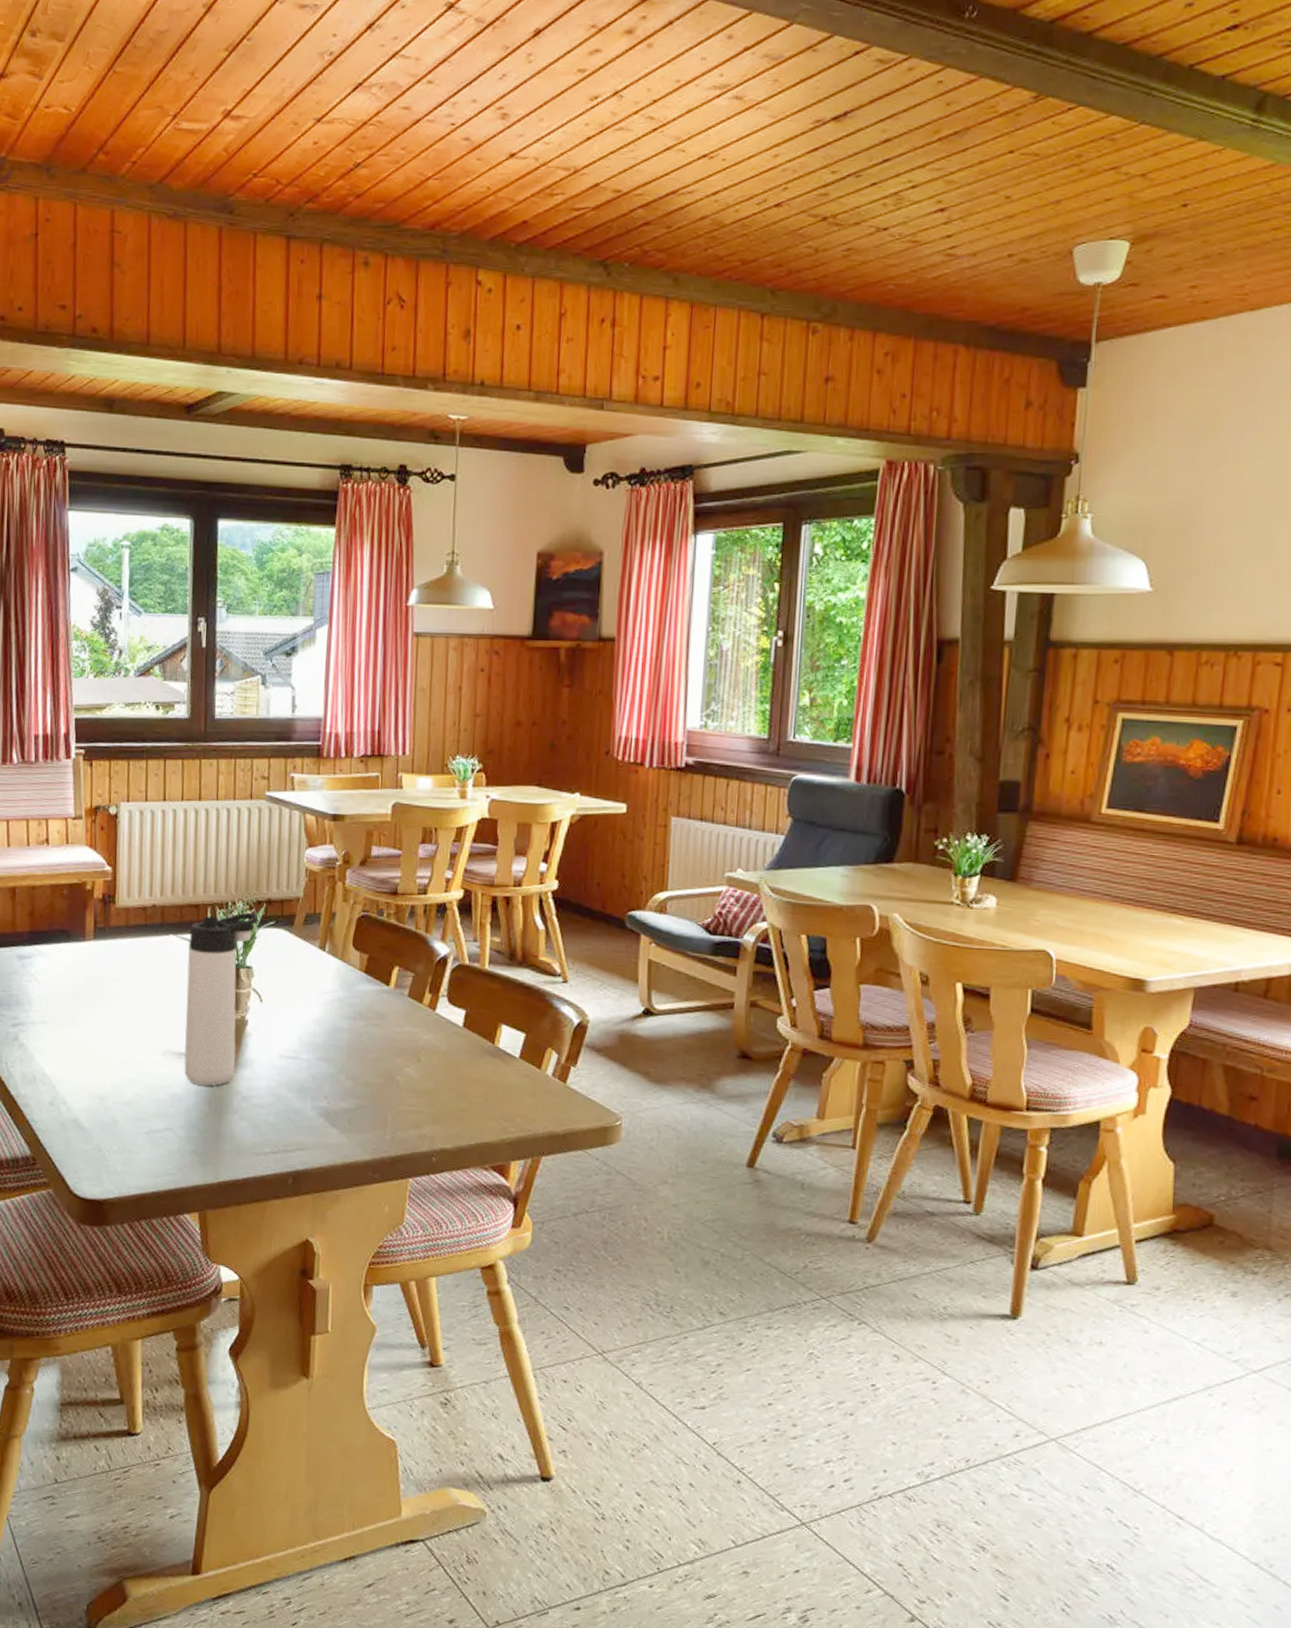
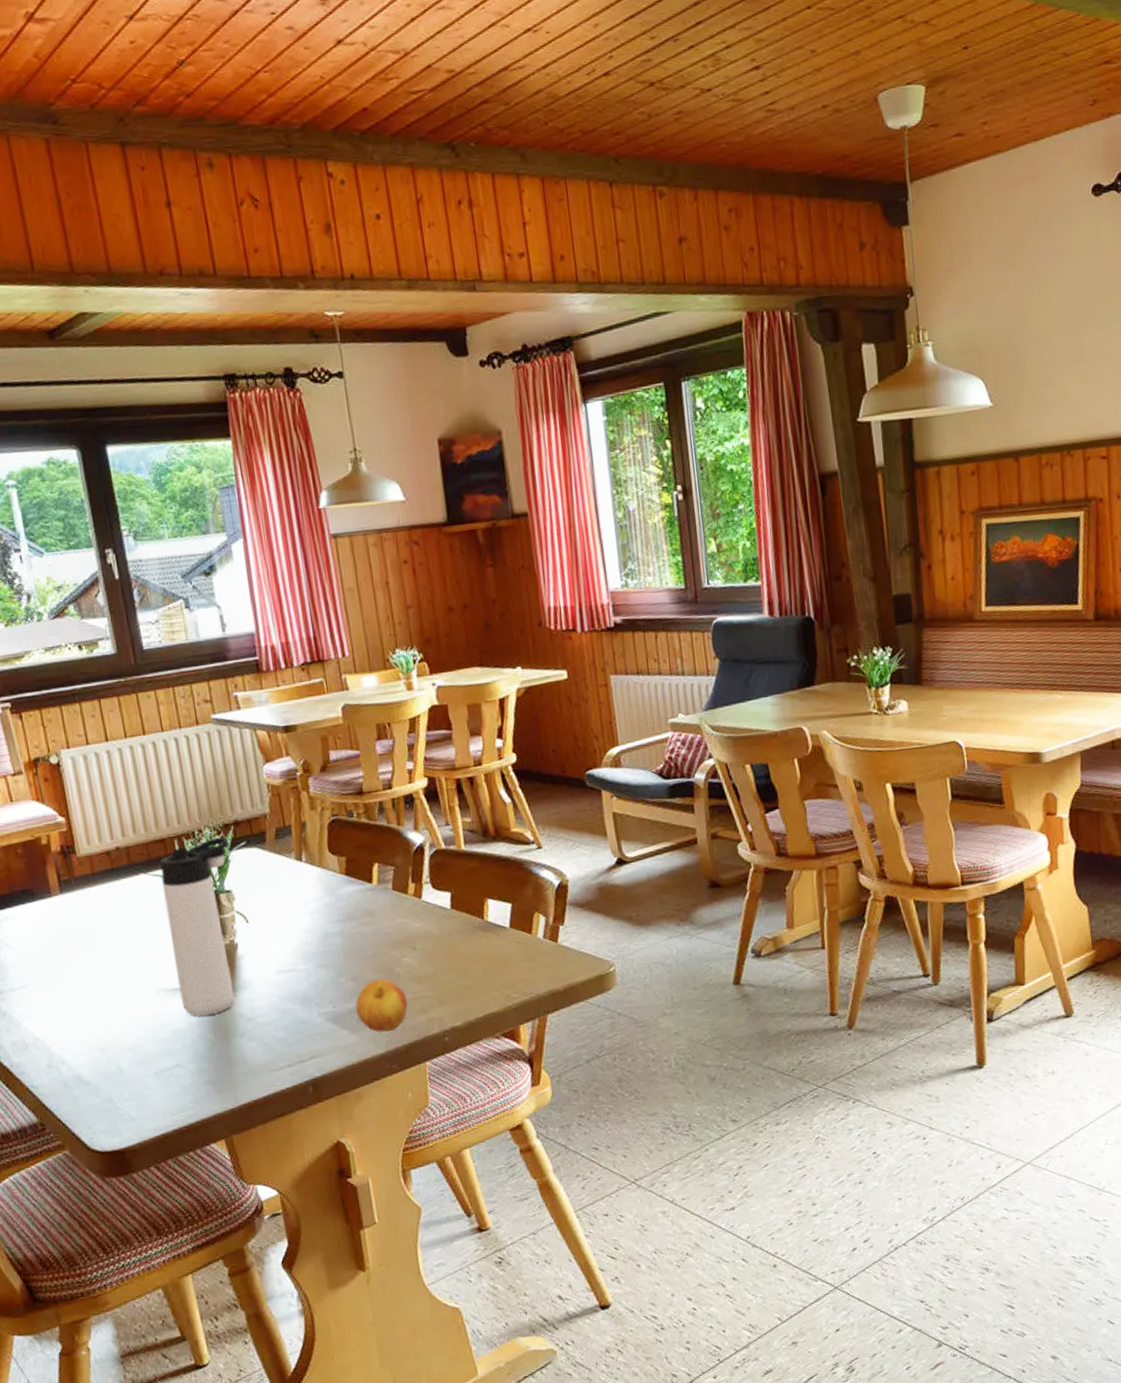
apple: none [350,1084,402,1139] -> present [355,978,408,1033]

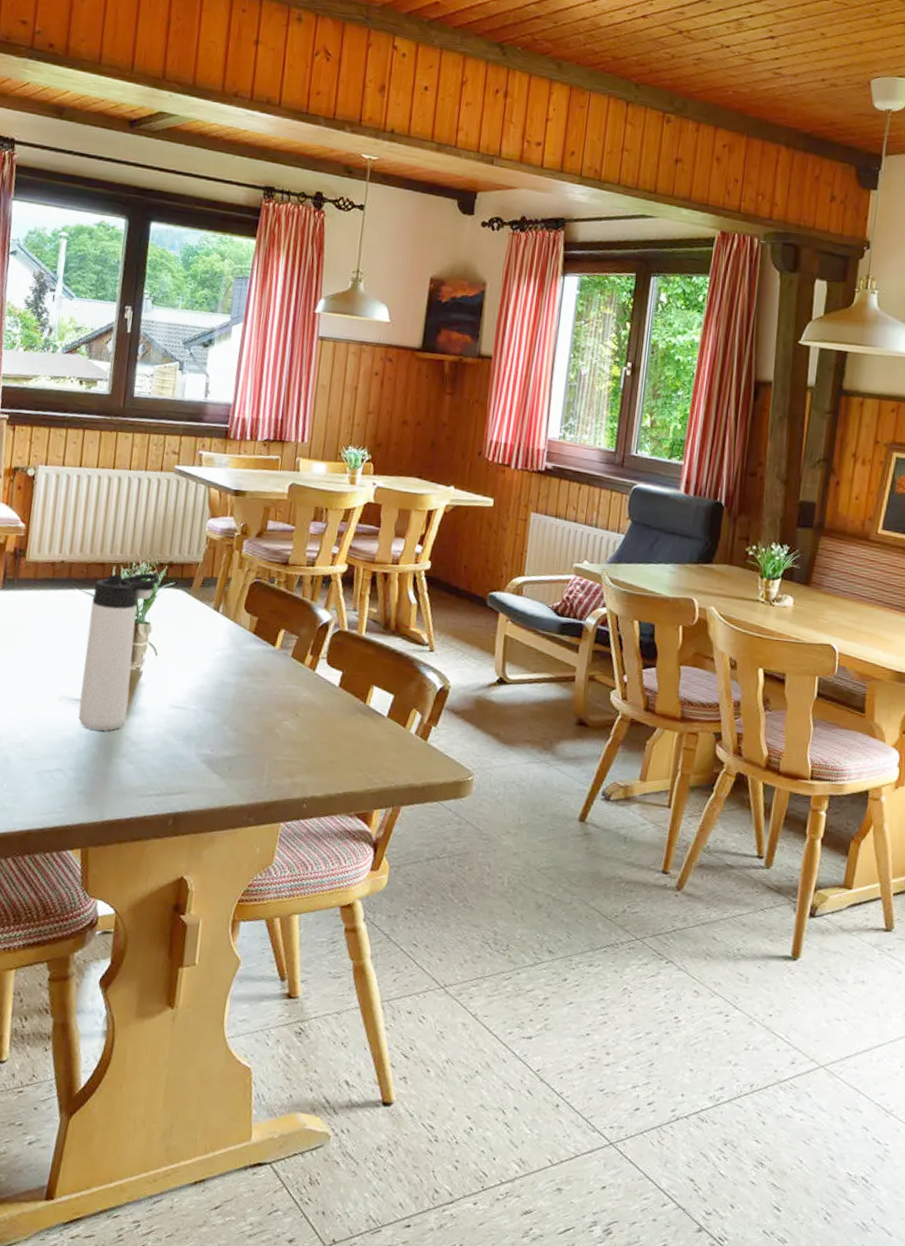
apple: present [355,978,408,1033] -> none [230,735,279,786]

